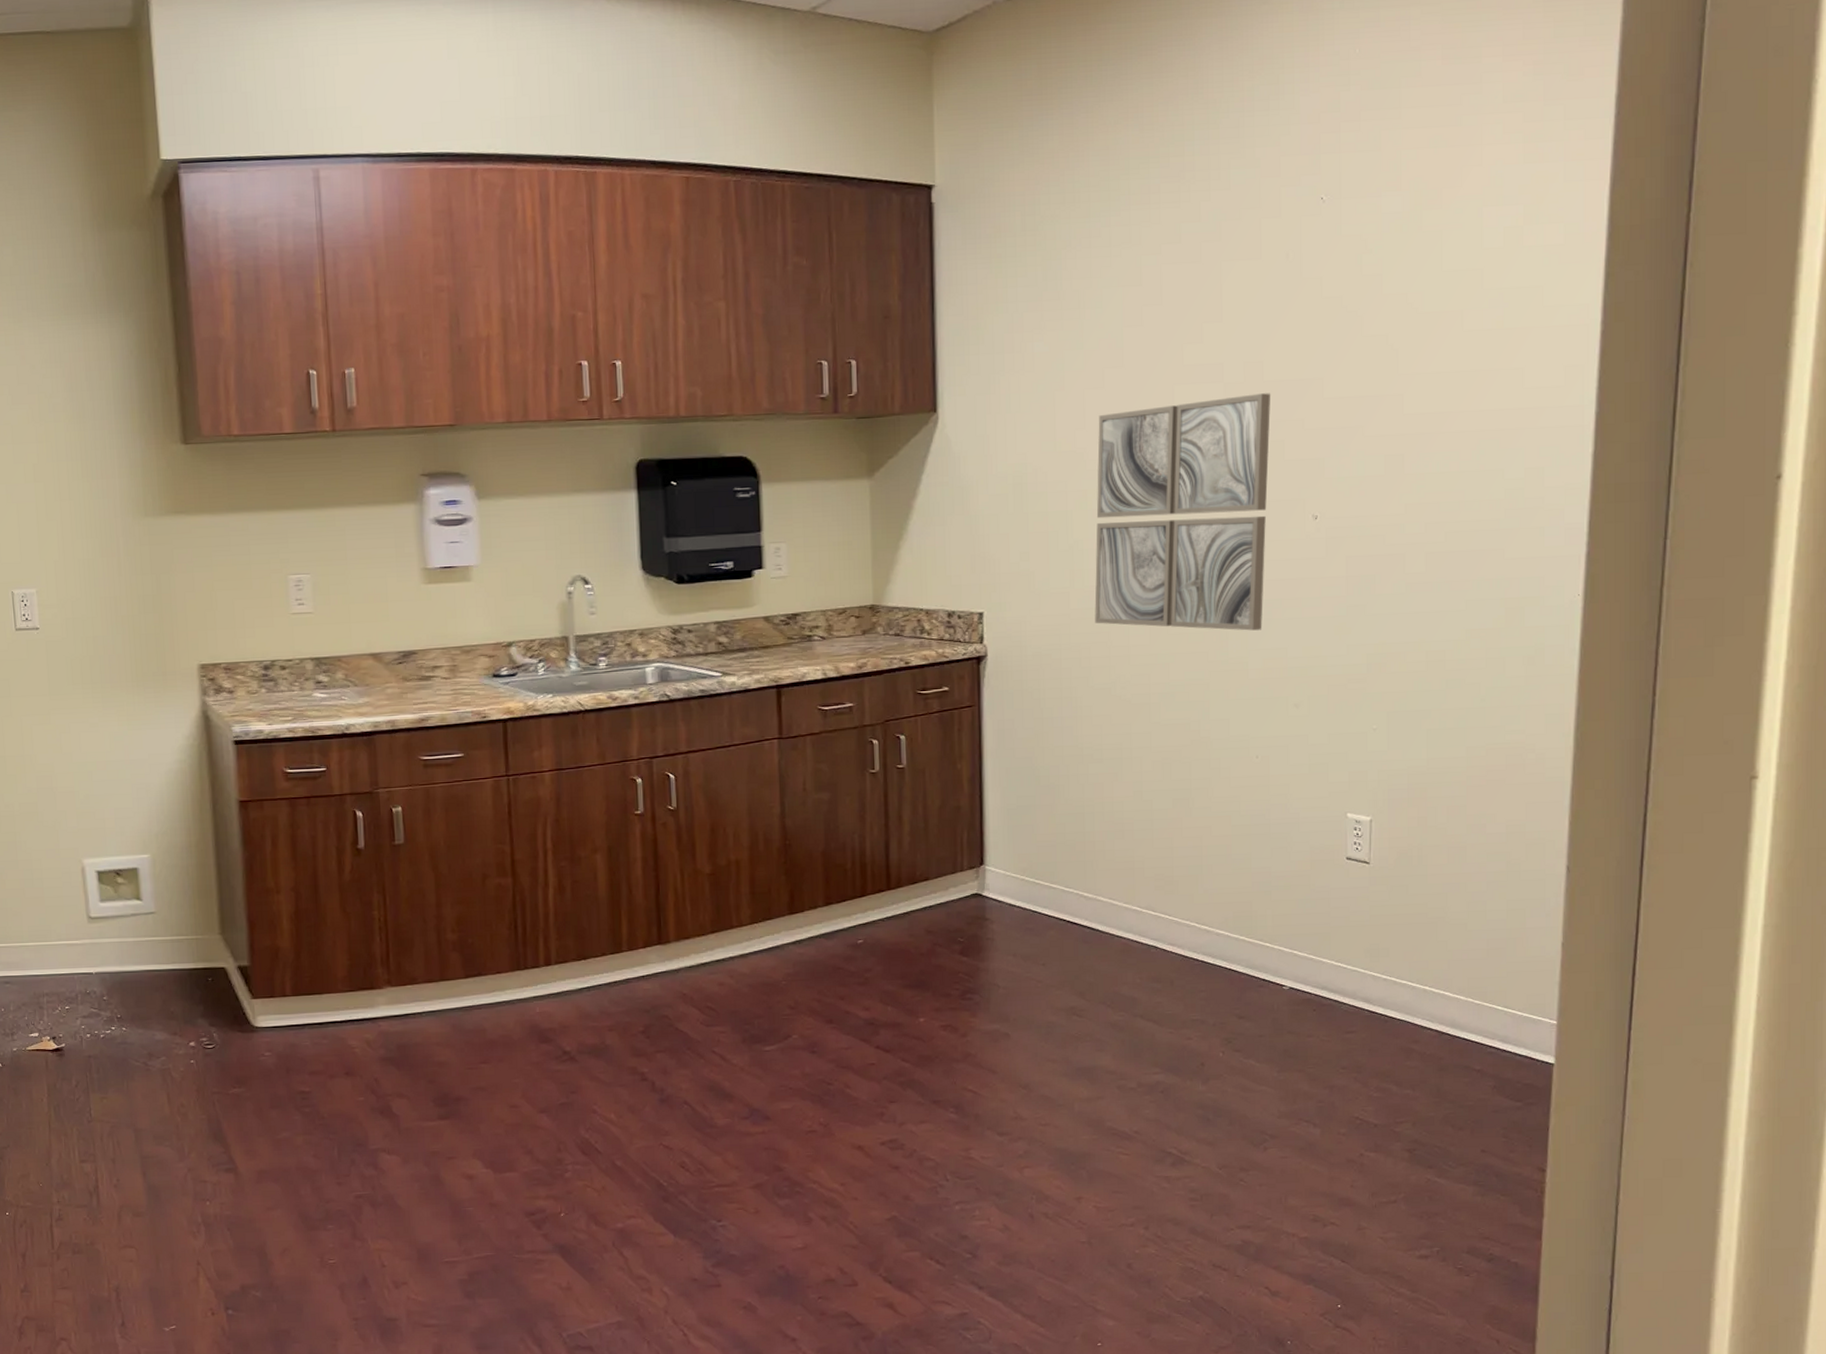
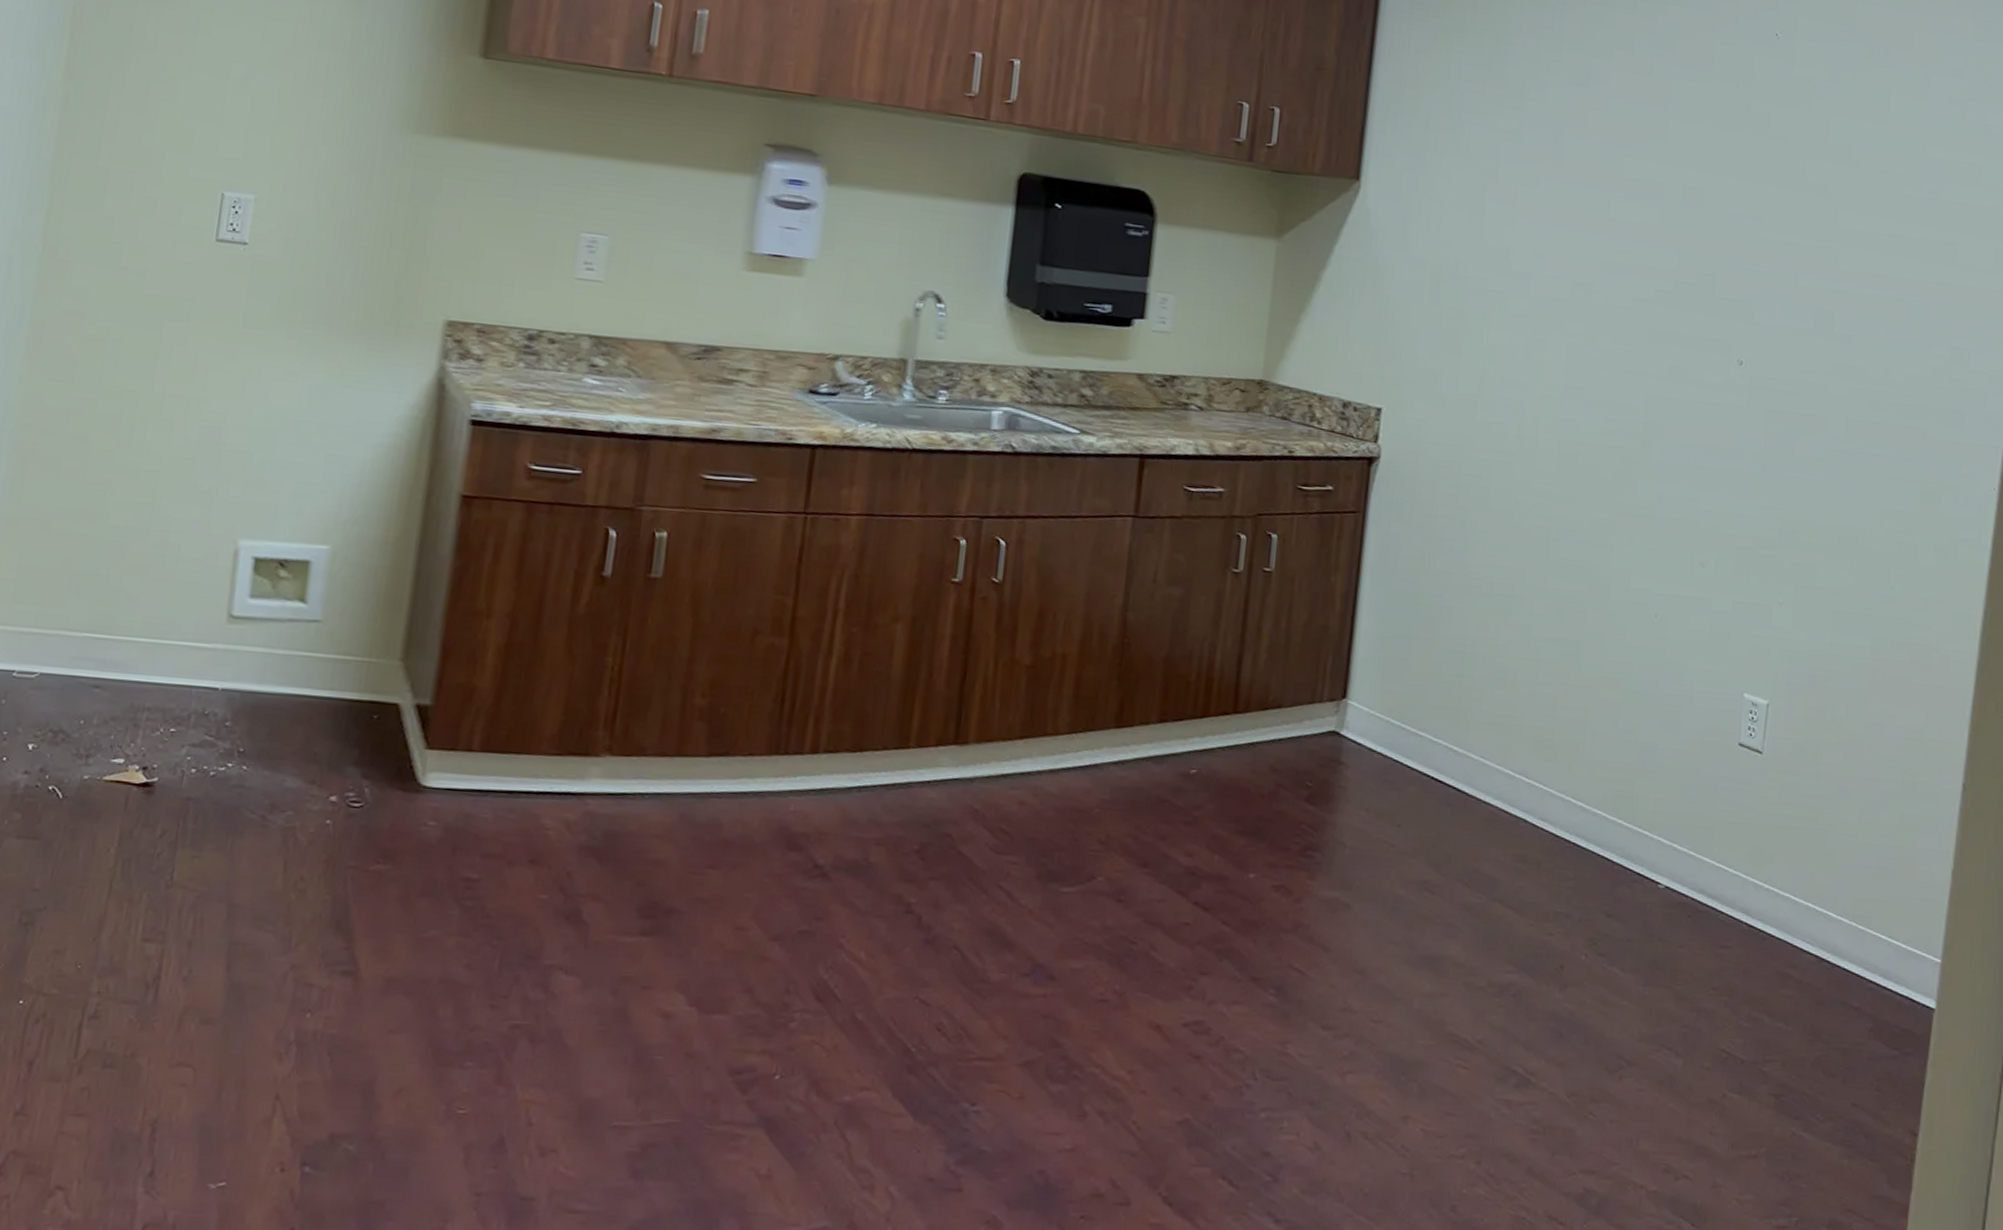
wall art: present [1094,393,1271,631] -> none [1501,214,1708,476]

